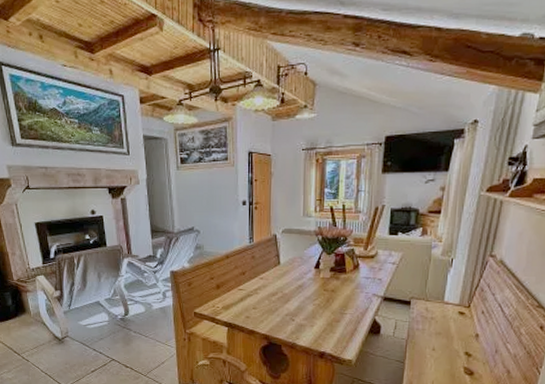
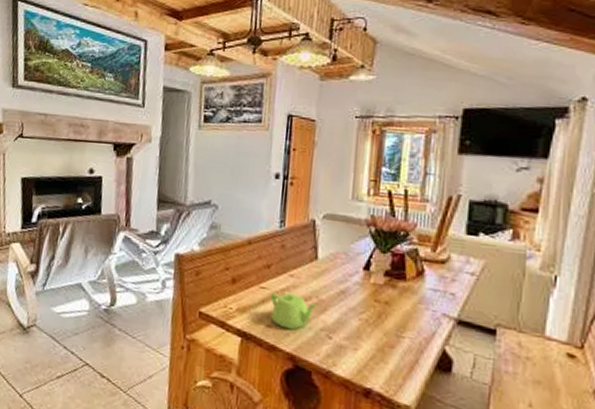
teapot: none [246,291,283,318] -> present [270,292,318,331]

